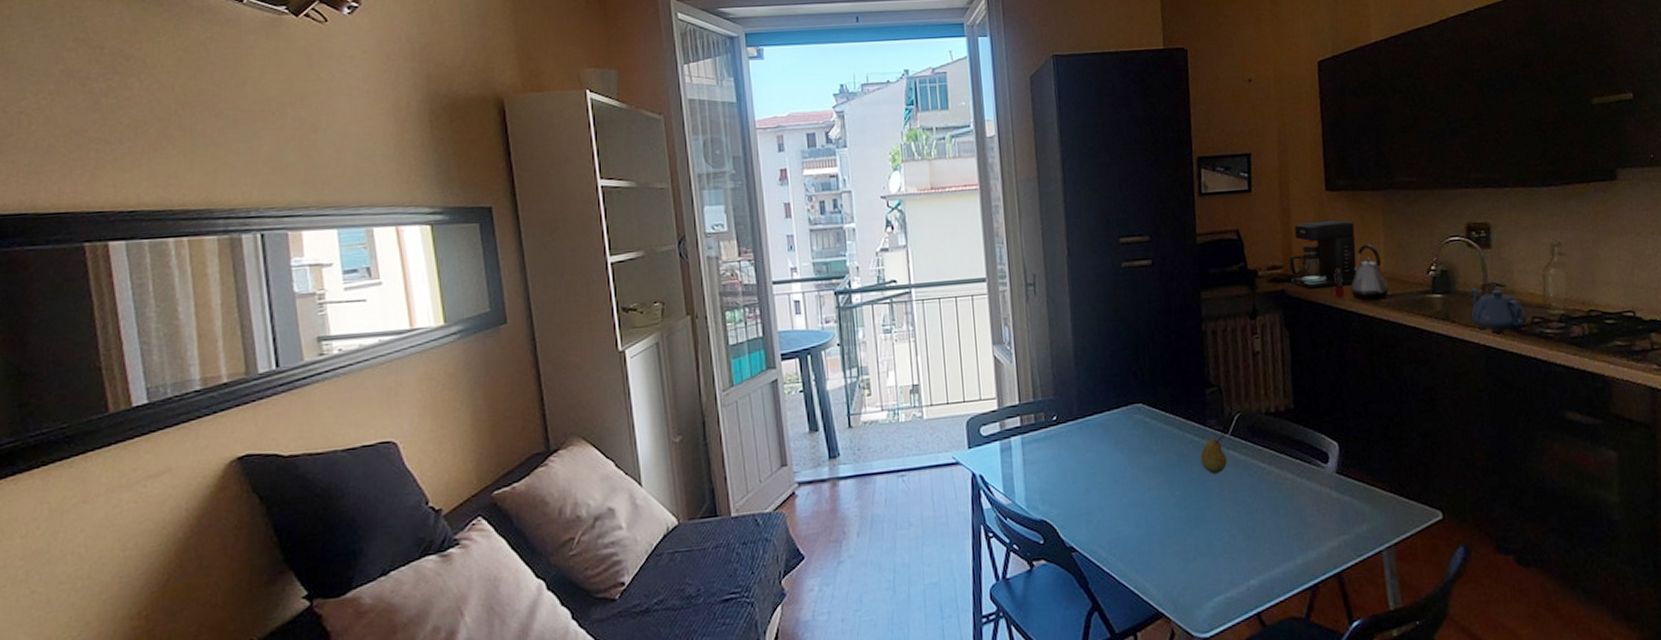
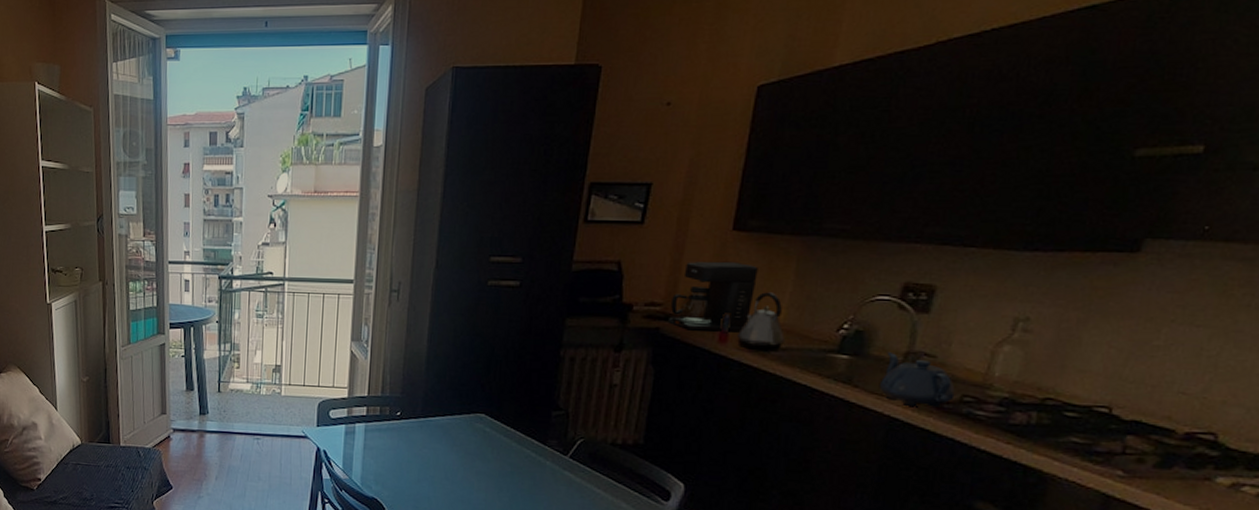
fruit: present [1200,436,1227,474] -> none [534,457,564,490]

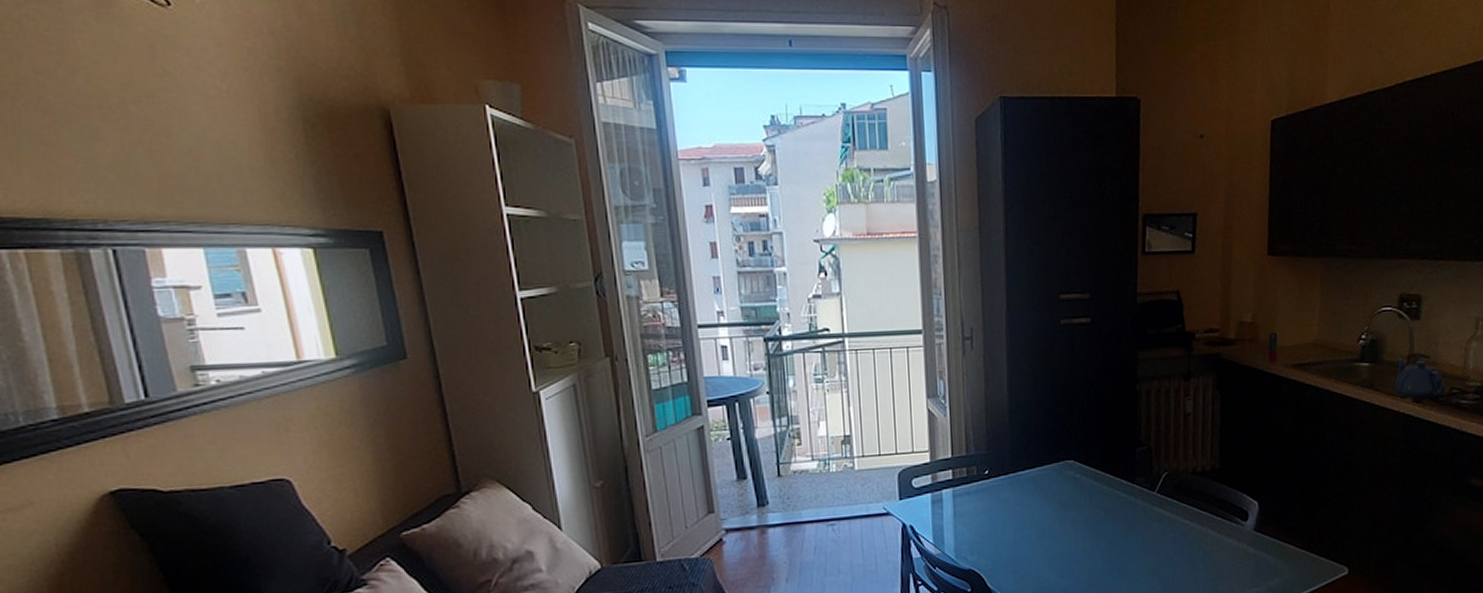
coffee maker: present [669,261,758,333] -> none [1226,284,1292,354]
kettle: present [737,292,785,352] -> none [1283,311,1320,367]

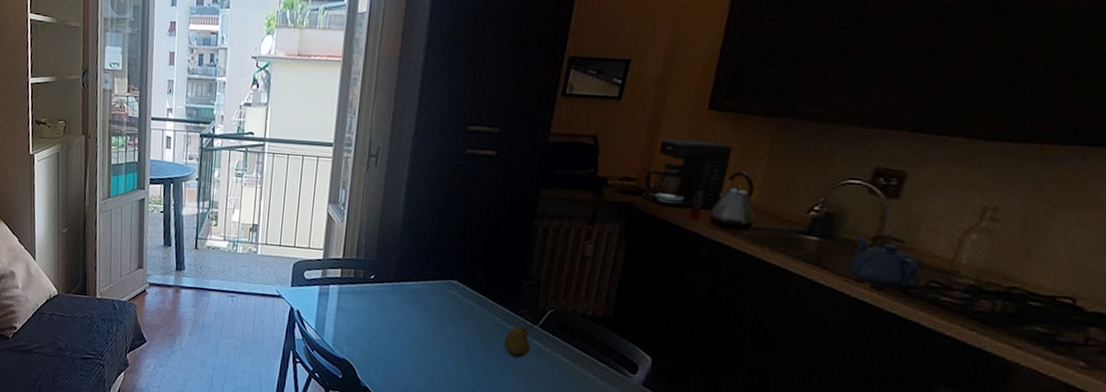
fruit: none [1127,493,1152,529] -> present [503,326,534,358]
coffee maker: none [1226,284,1292,354] -> present [642,138,732,210]
kettle: none [1283,311,1320,367] -> present [709,171,756,231]

